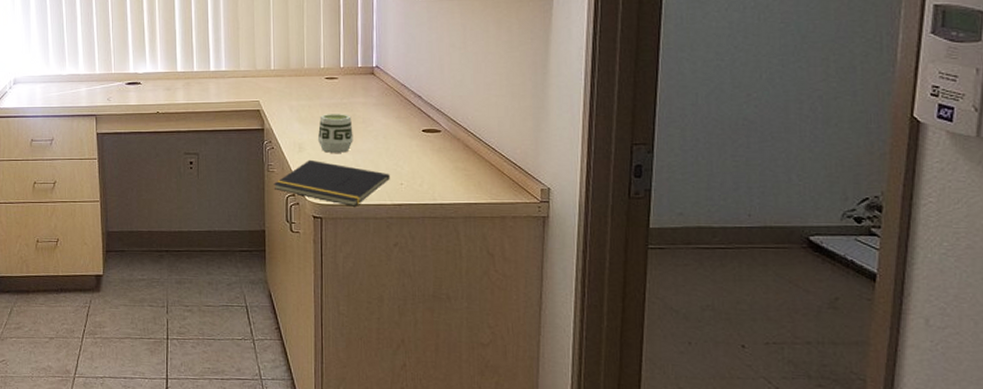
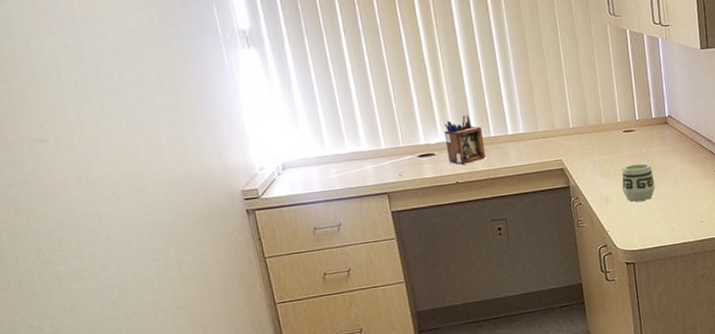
desk organizer: none [151,48,186,95] -> present [444,114,486,165]
notepad: present [273,159,390,206] -> none [585,210,691,249]

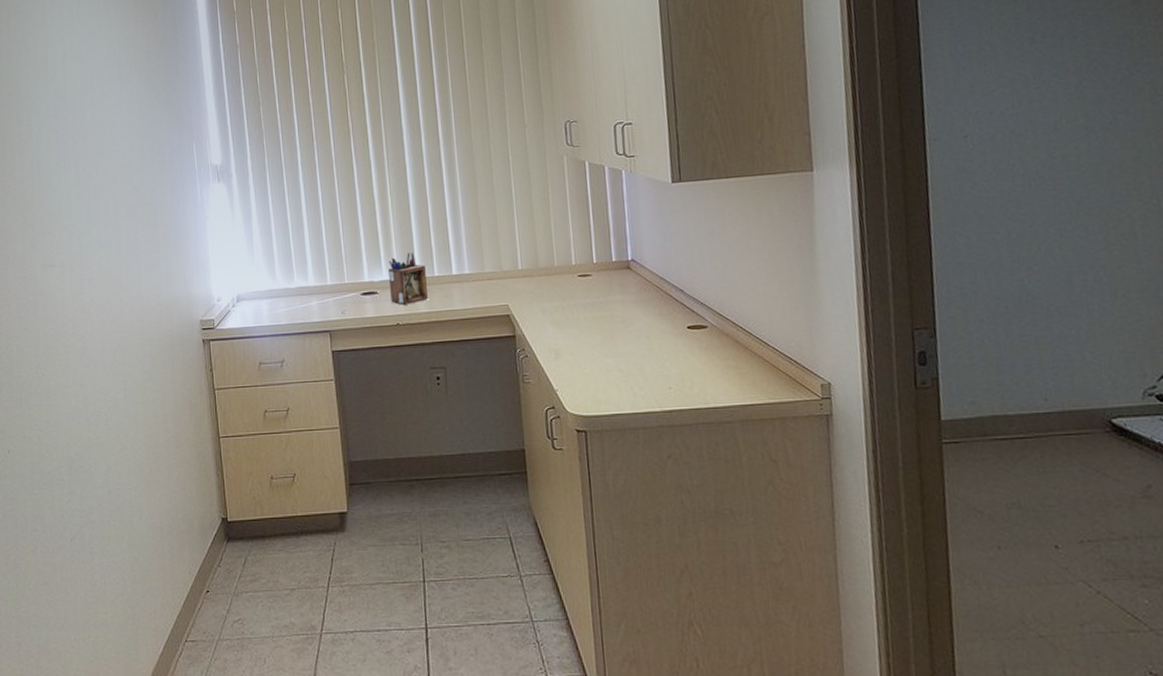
cup: present [621,163,656,202] -> none [574,314,614,358]

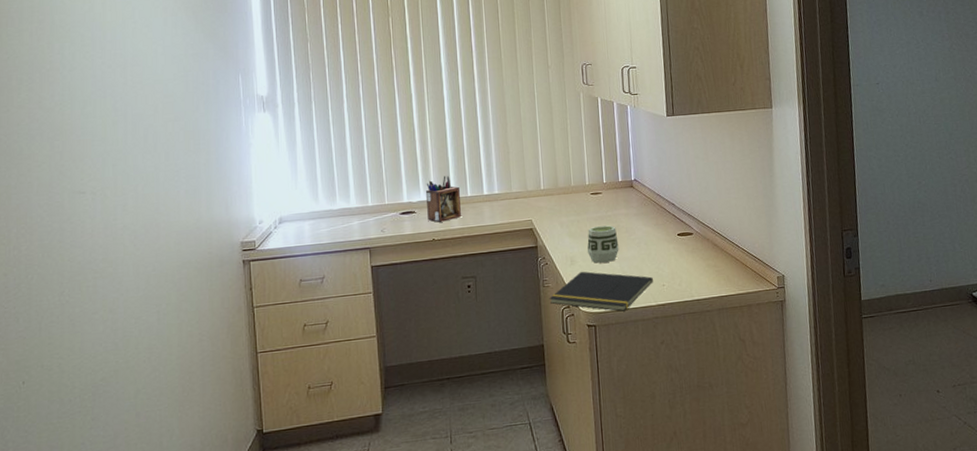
notepad: none [530,366,657,417] -> present [549,271,653,312]
cup: none [574,314,614,358] -> present [587,225,619,263]

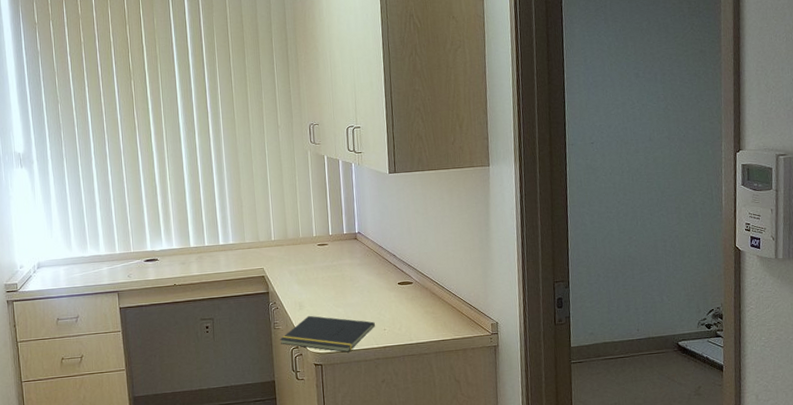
desk organizer: present [425,175,461,223] -> none [166,226,199,269]
cup: present [587,225,619,263] -> none [314,274,344,309]

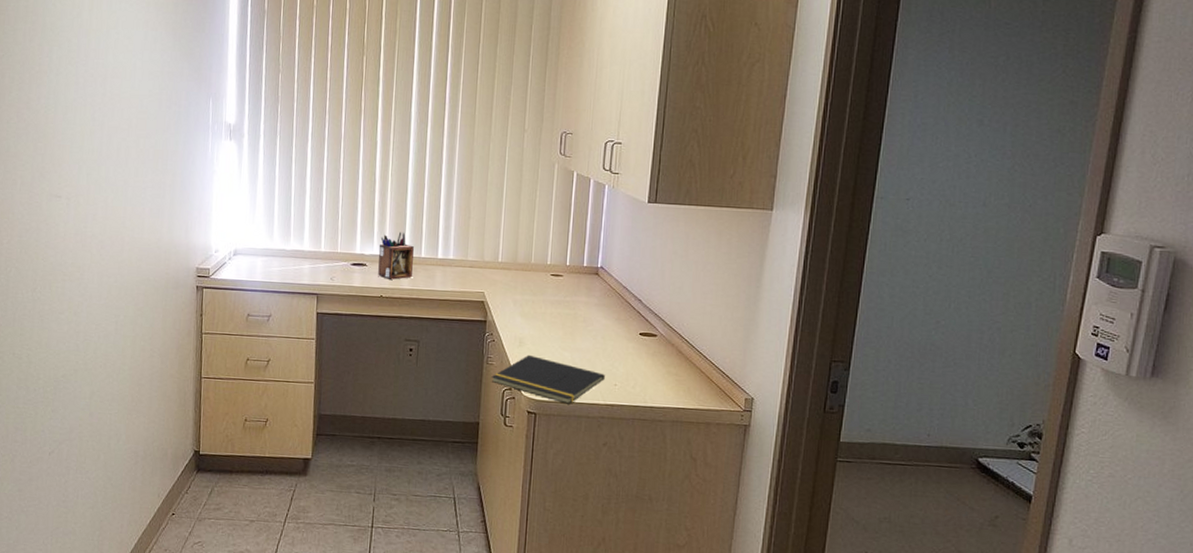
desk organizer: none [166,226,199,269] -> present [378,232,414,280]

